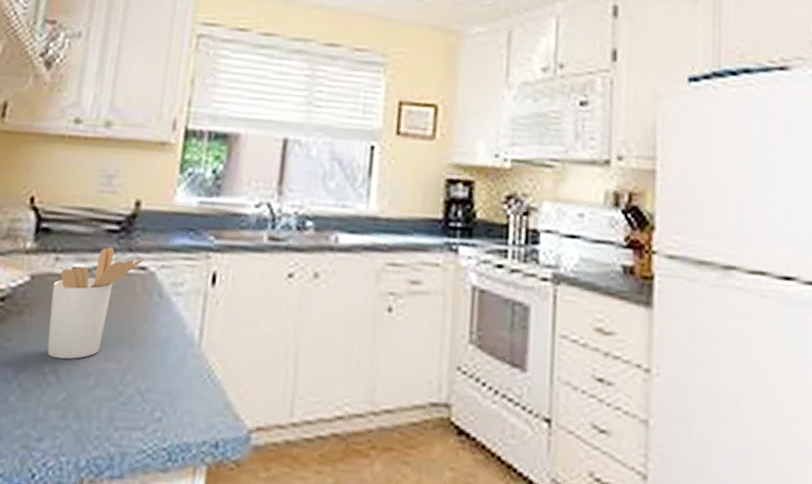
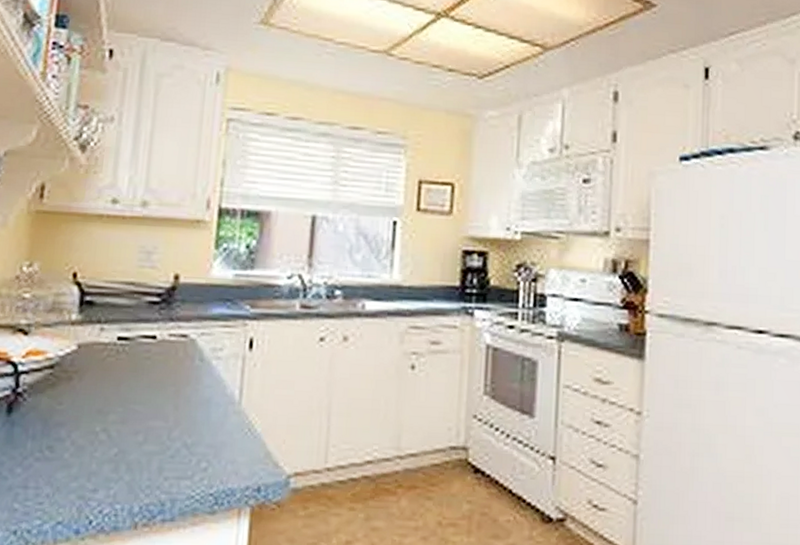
utensil holder: present [47,247,144,360] -> none [97,317,185,419]

